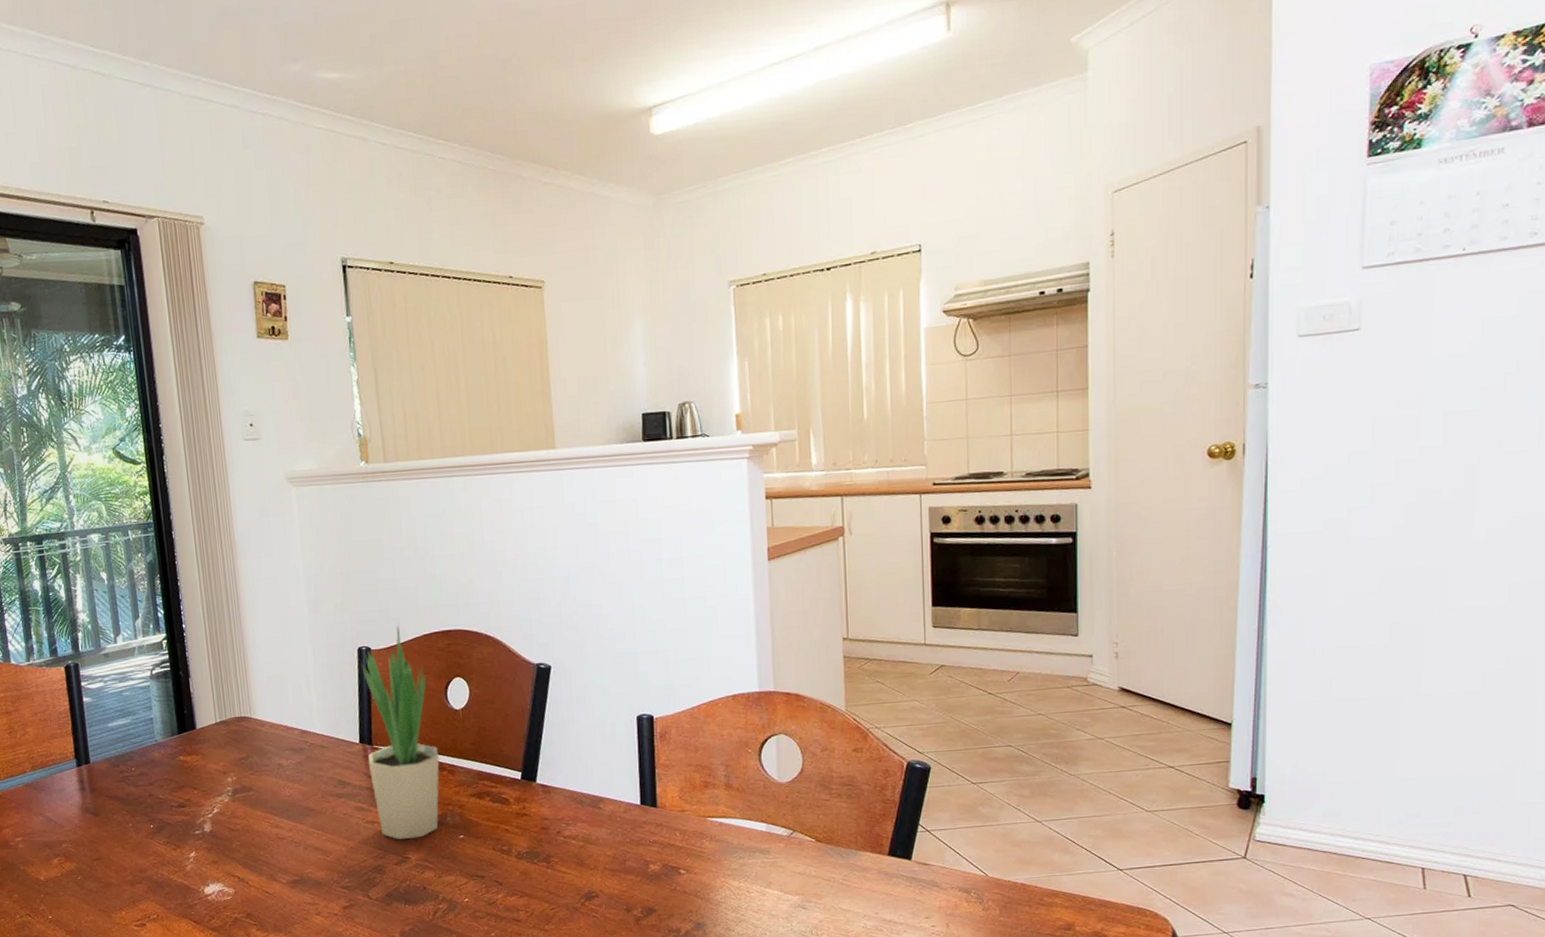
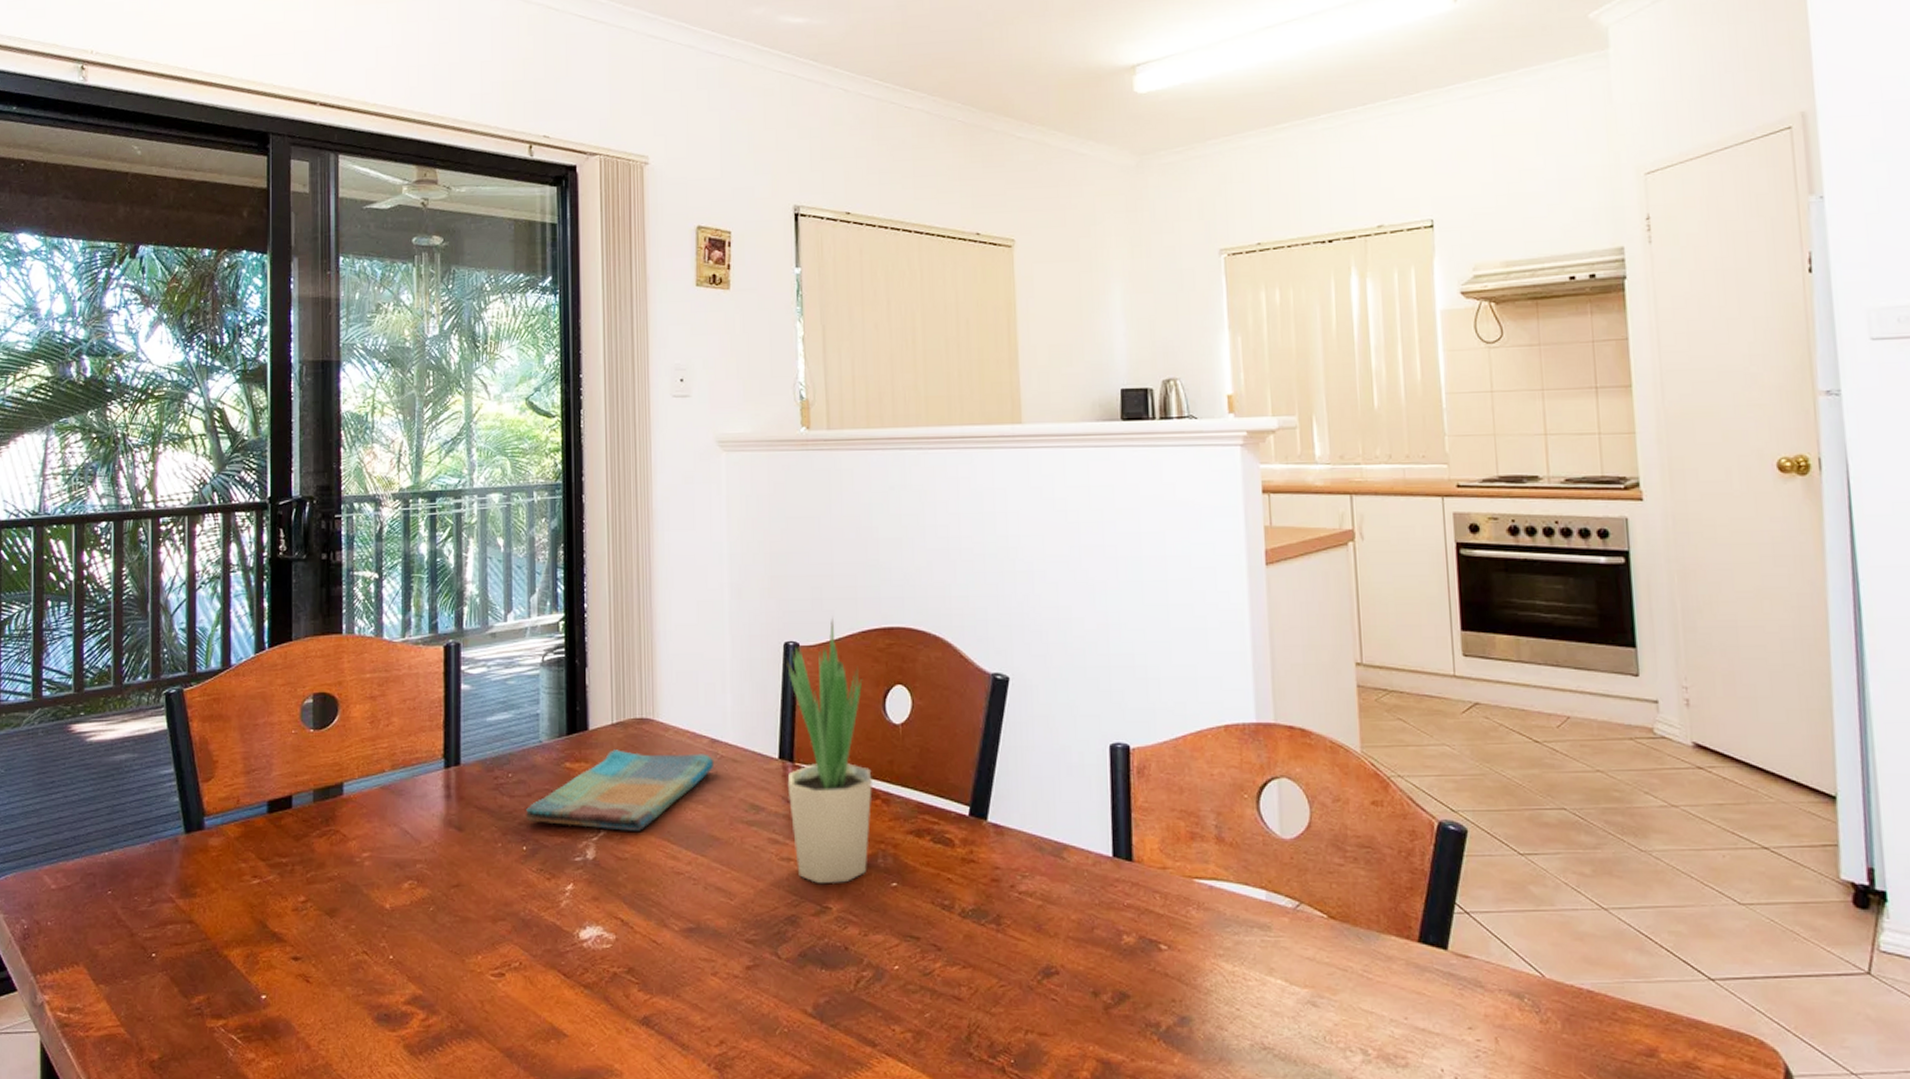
dish towel: none [149,742,306,808] -> present [525,749,715,831]

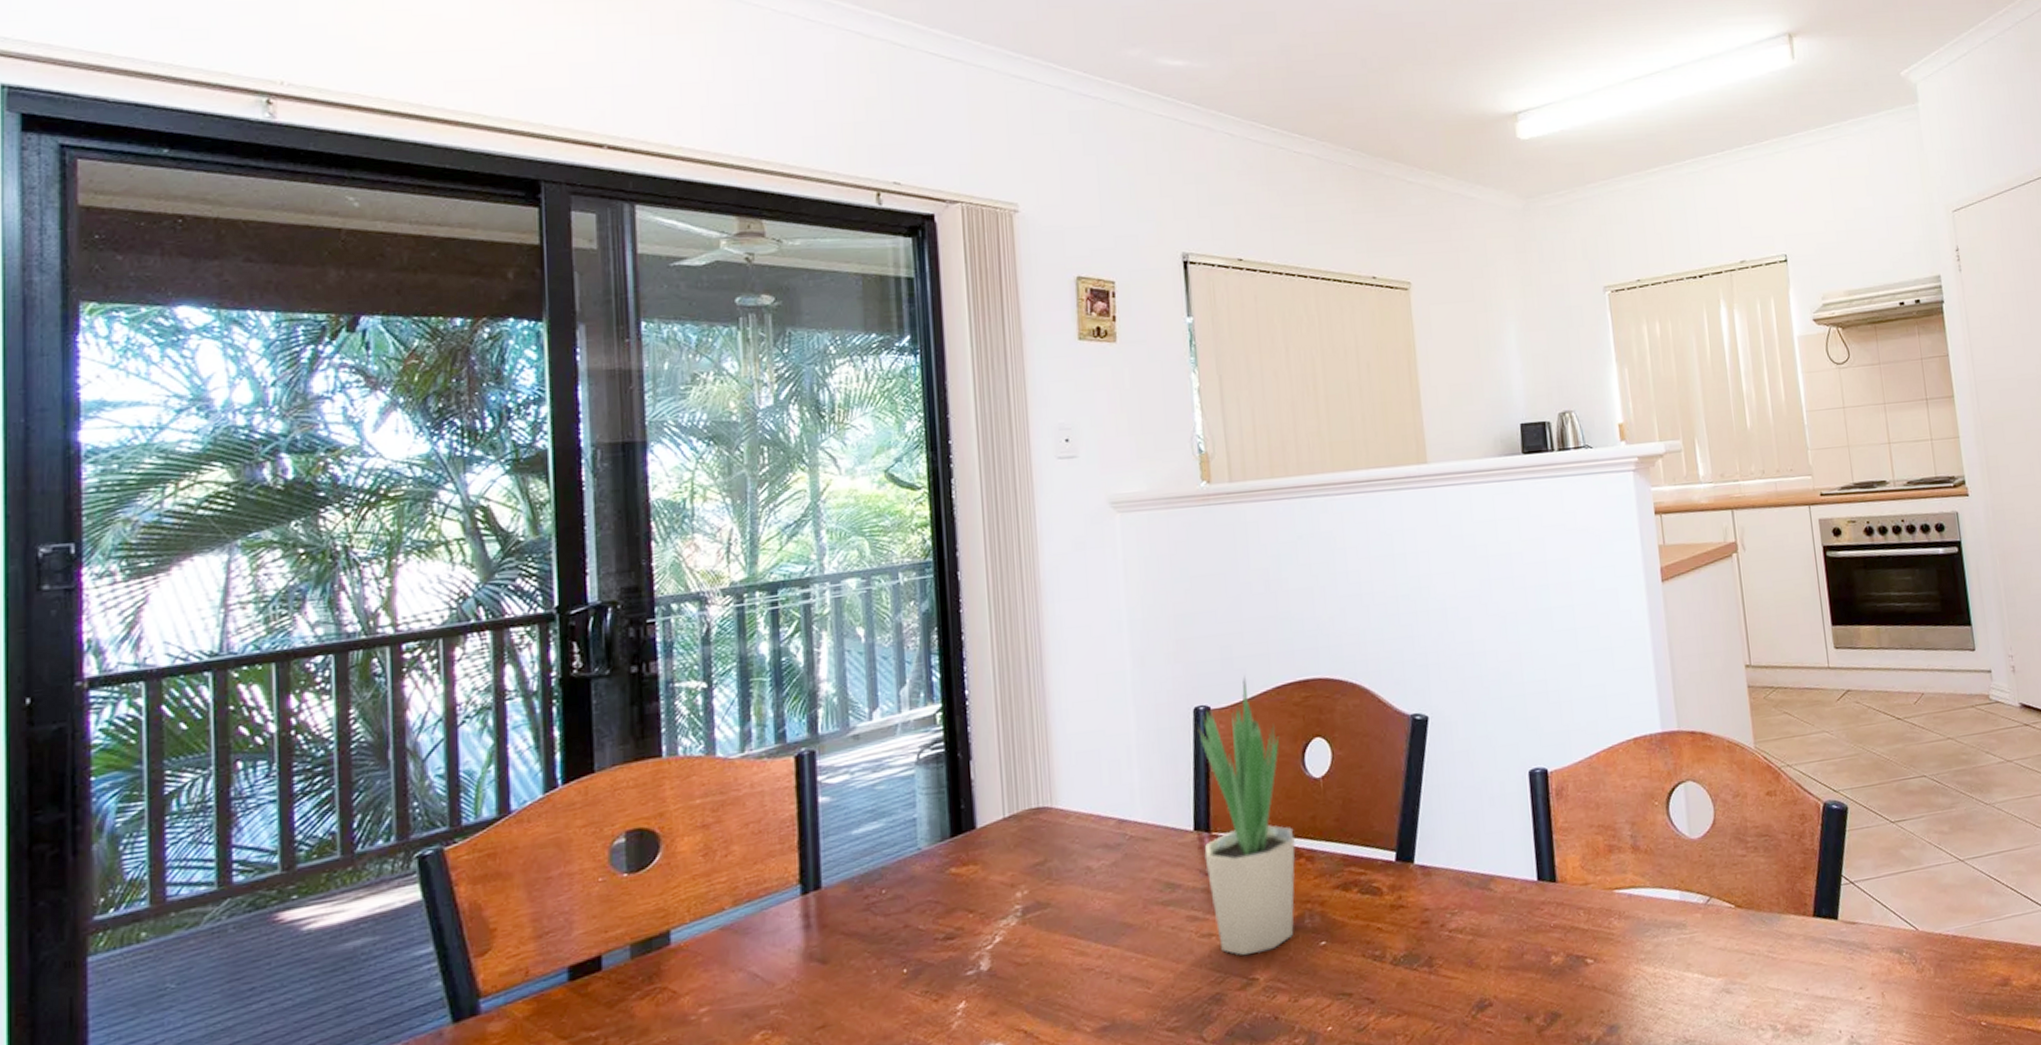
dish towel: present [525,749,715,831] -> none [904,835,1123,941]

